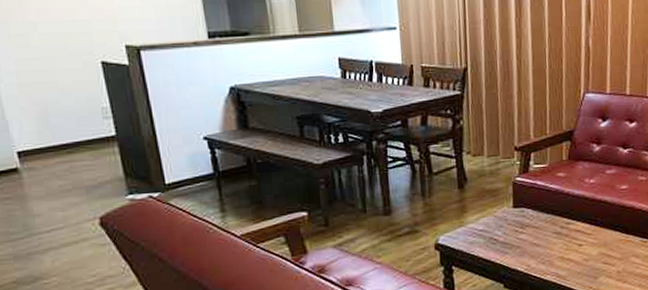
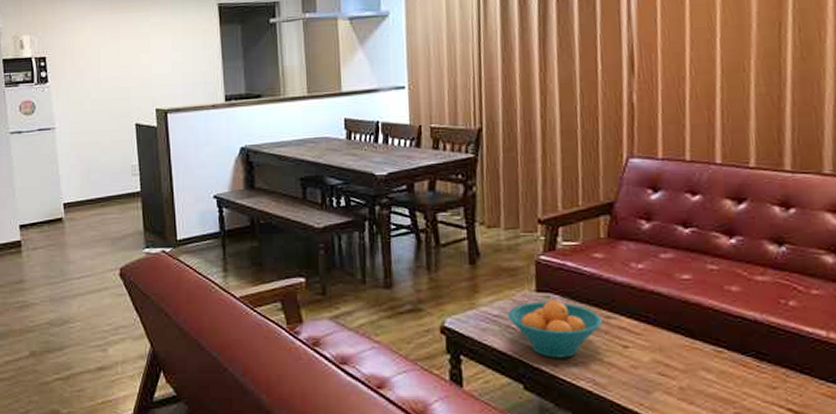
fruit bowl: none [490,213,564,260] -> present [507,300,602,358]

